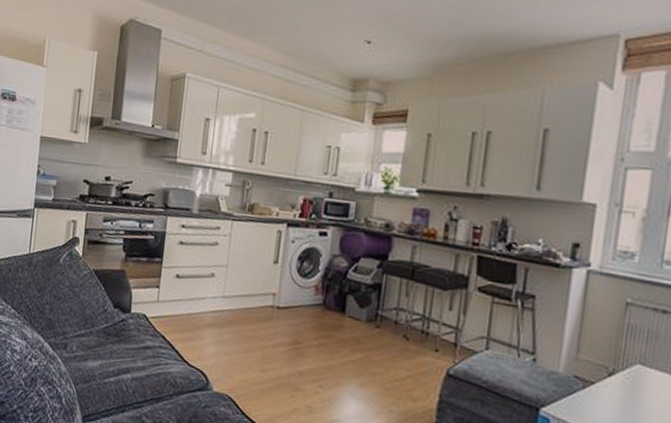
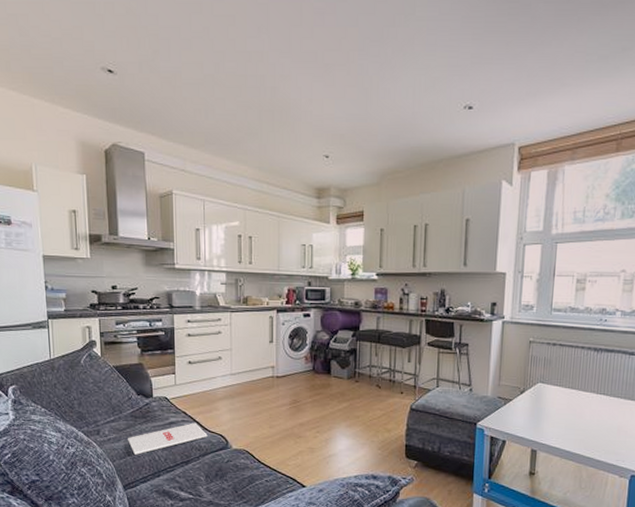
magazine: none [95,350,186,381] -> present [128,423,208,455]

